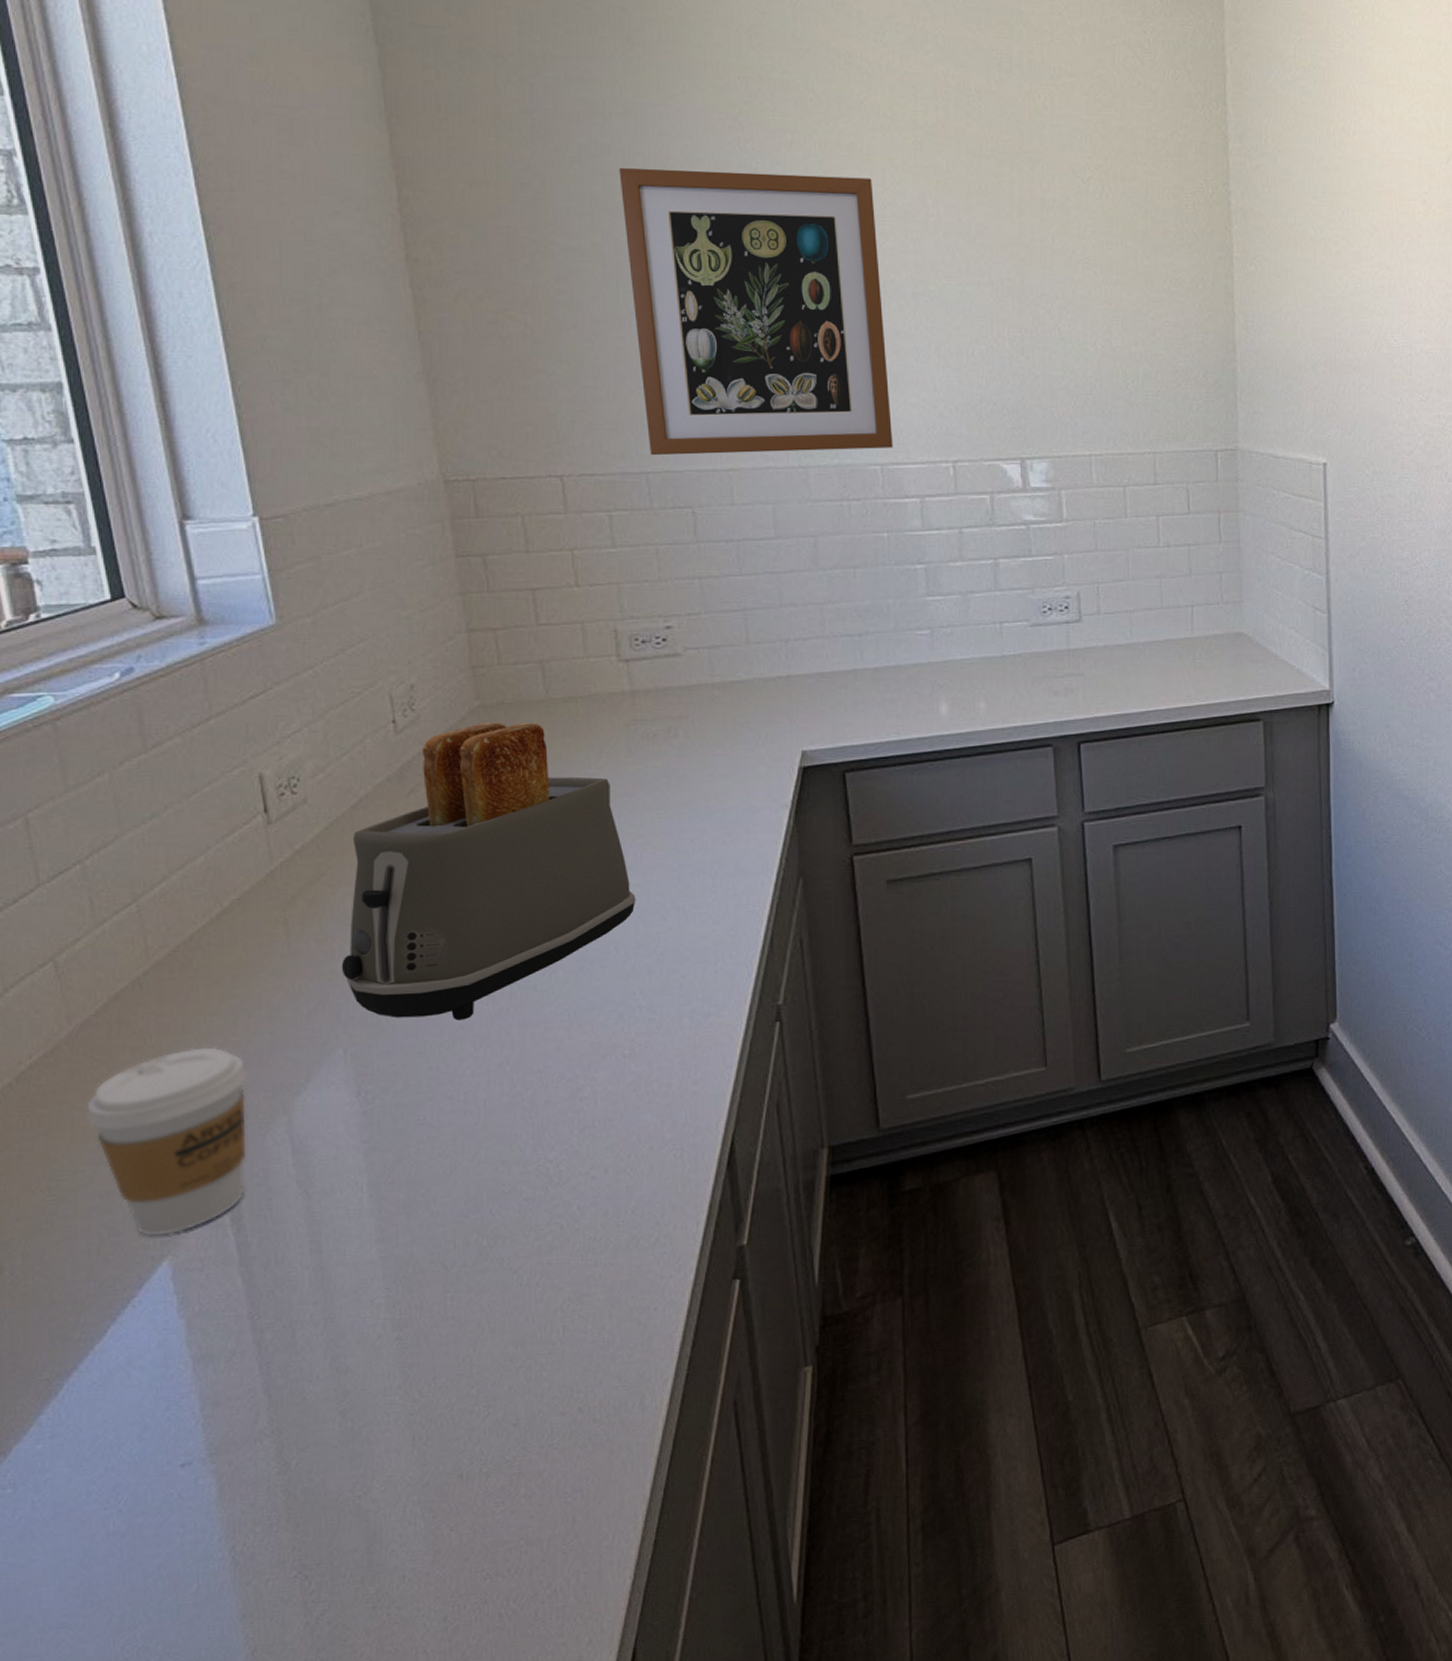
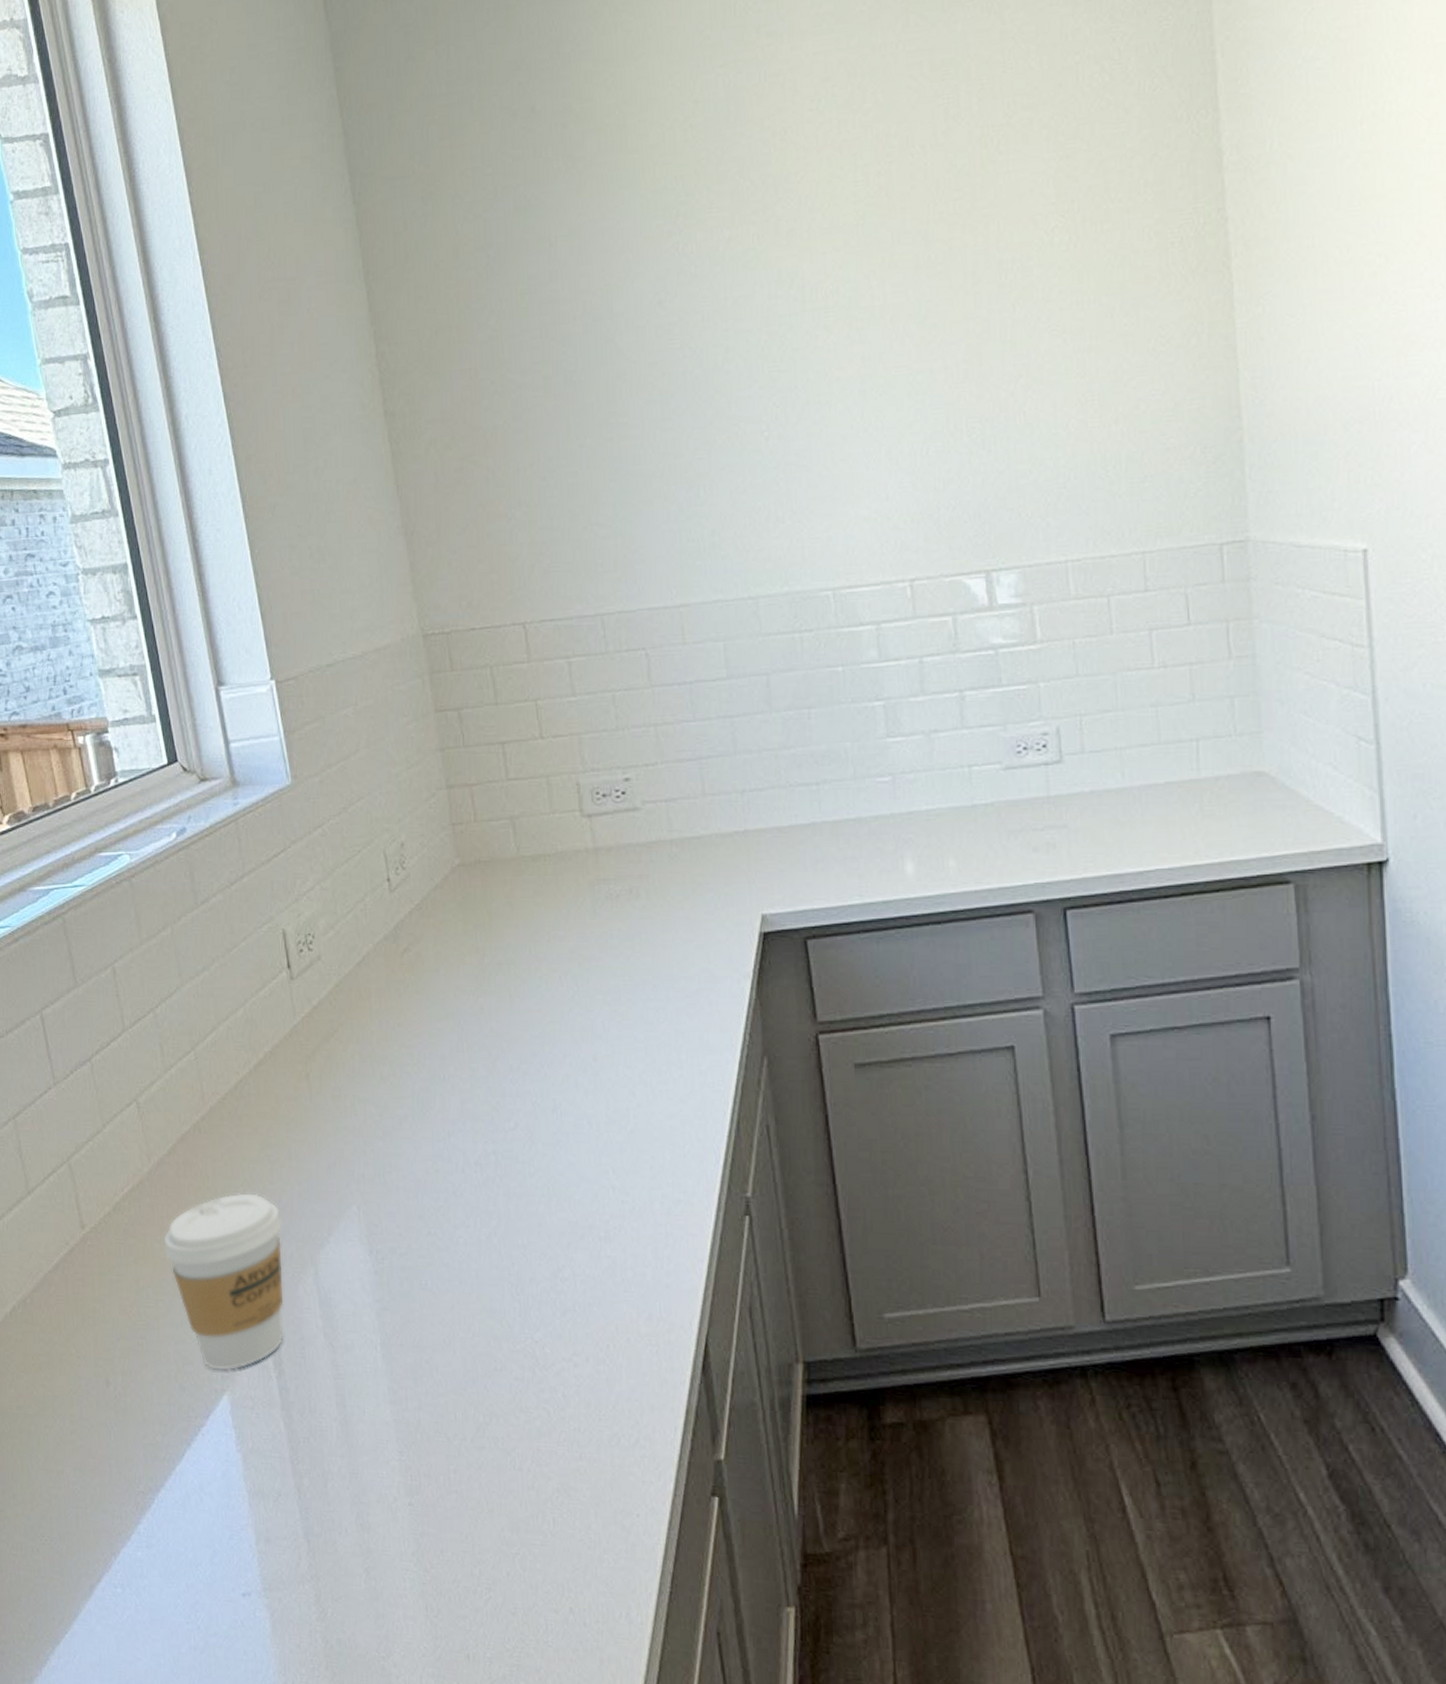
toaster: present [341,722,636,1021] -> none [353,881,606,1187]
wall art: present [619,168,893,456] -> none [566,266,845,596]

